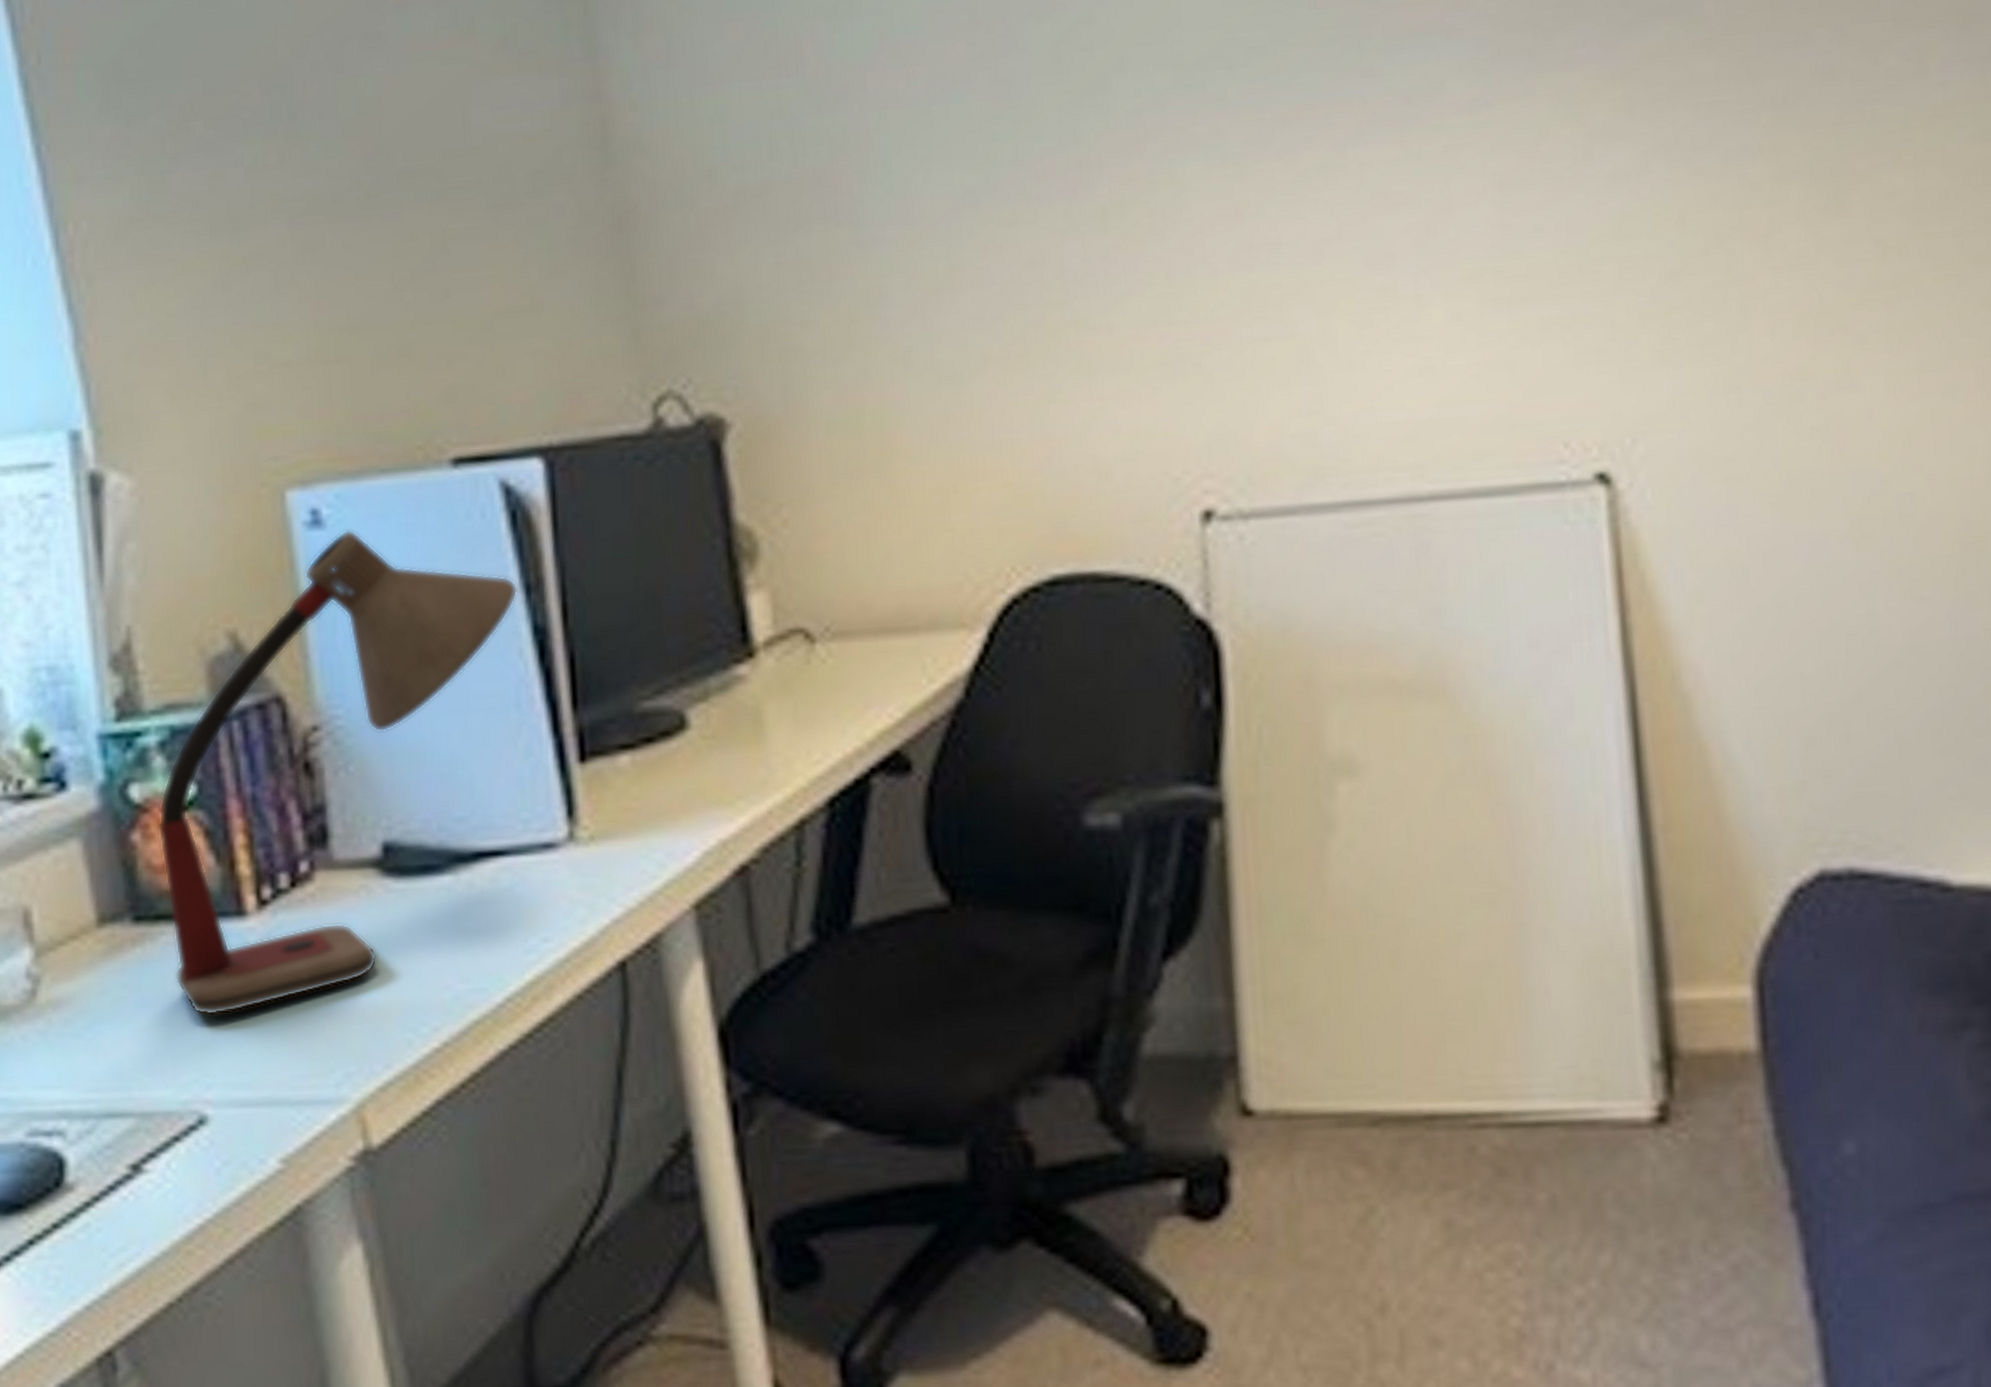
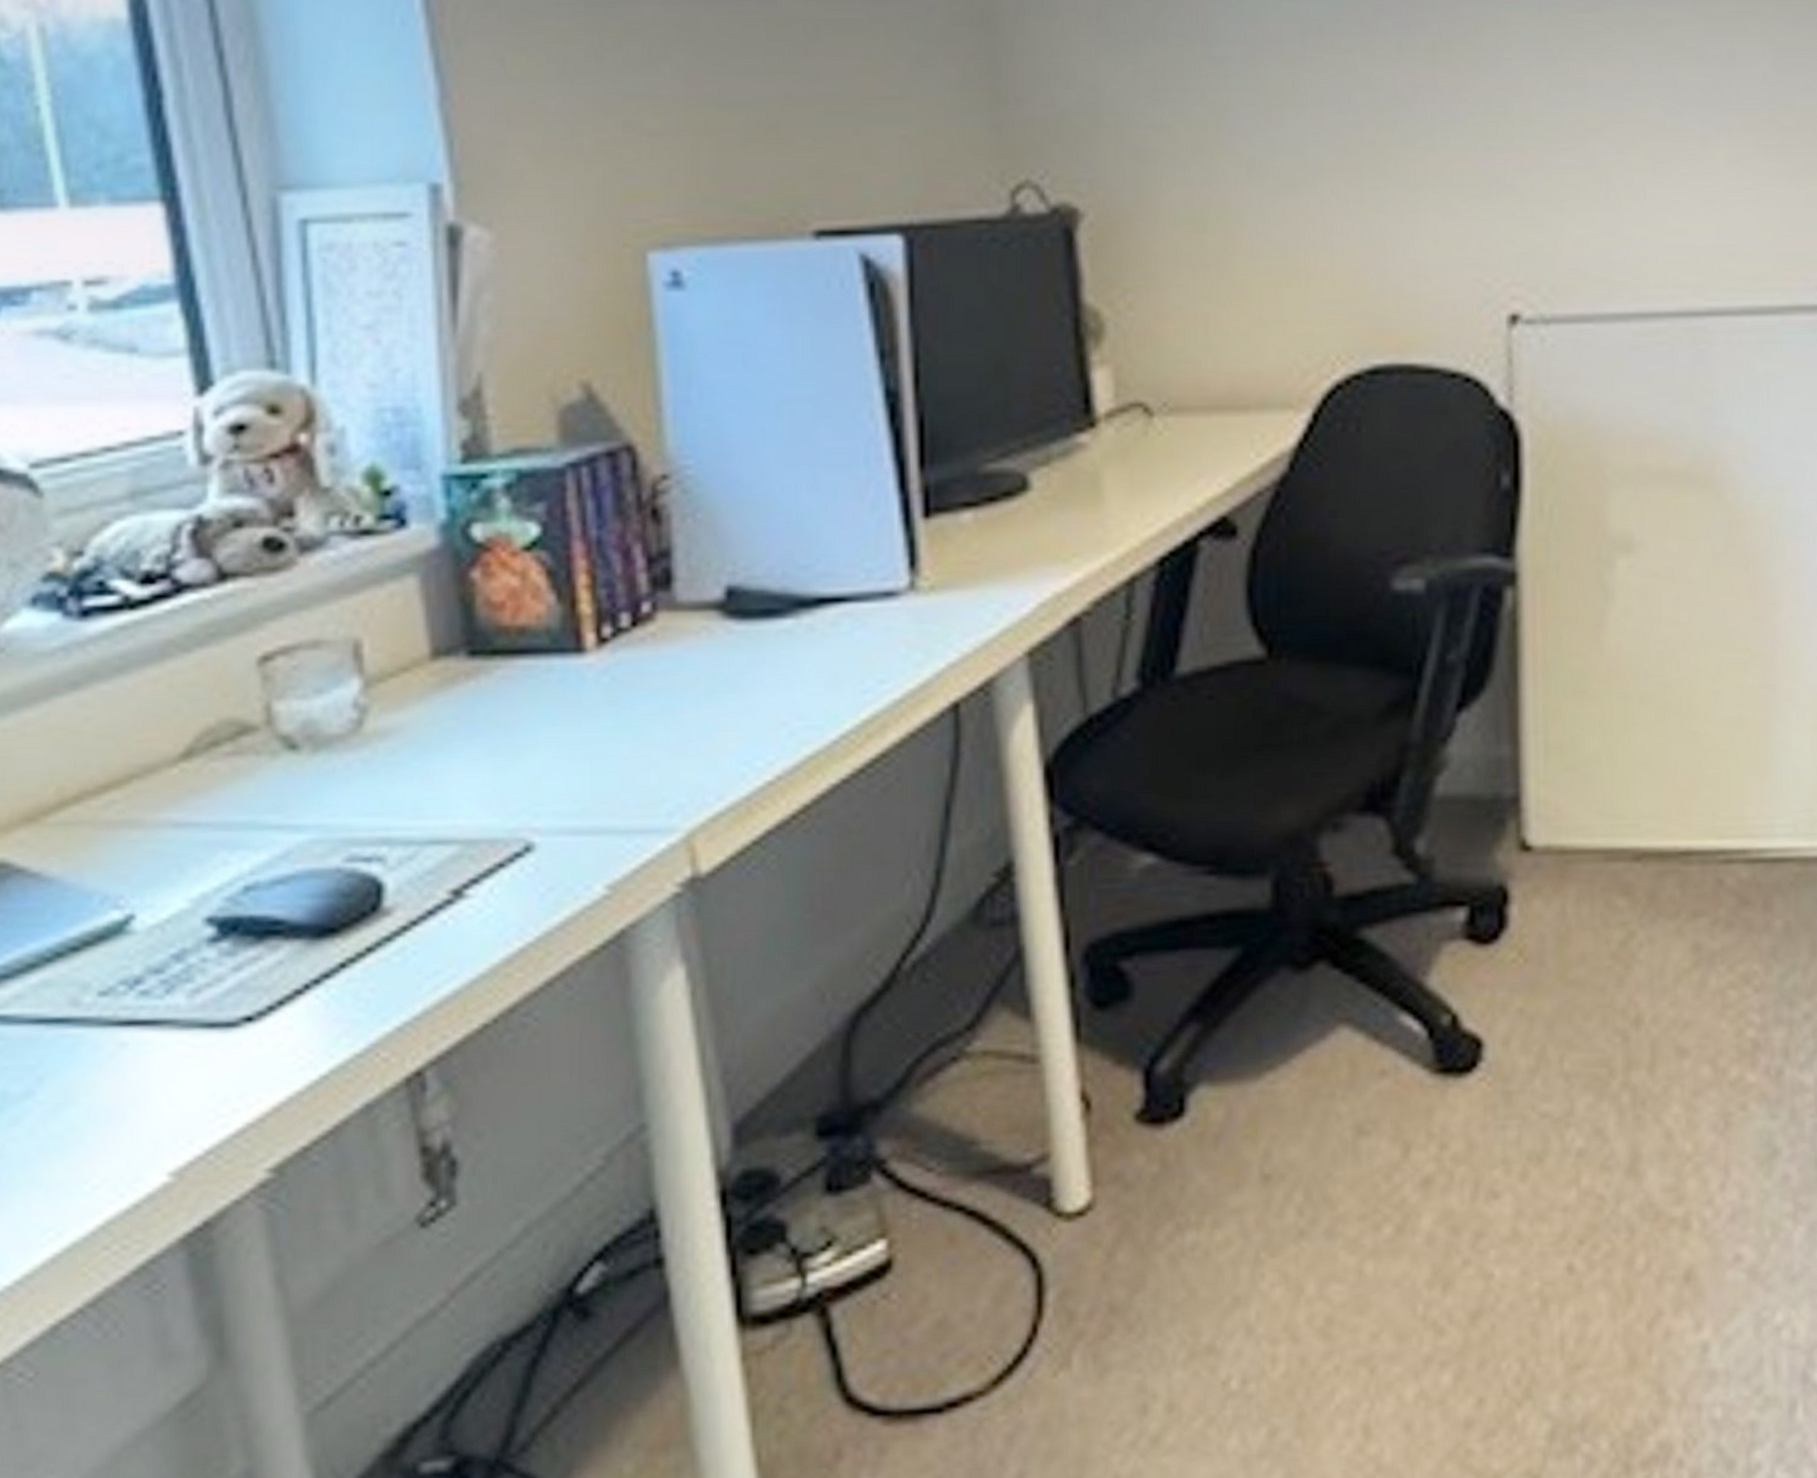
desk lamp: present [158,529,518,1016] -> none [499,292,872,748]

